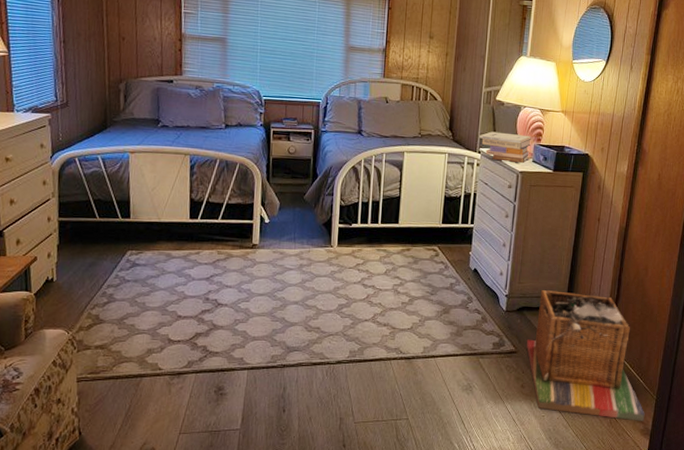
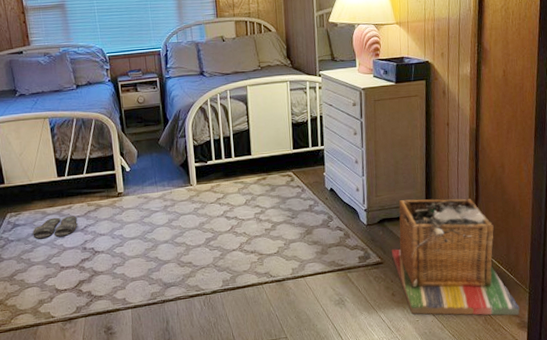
slippers: none [152,261,205,284] -> present [33,216,79,240]
books: present [479,131,531,164] -> none [318,52,370,81]

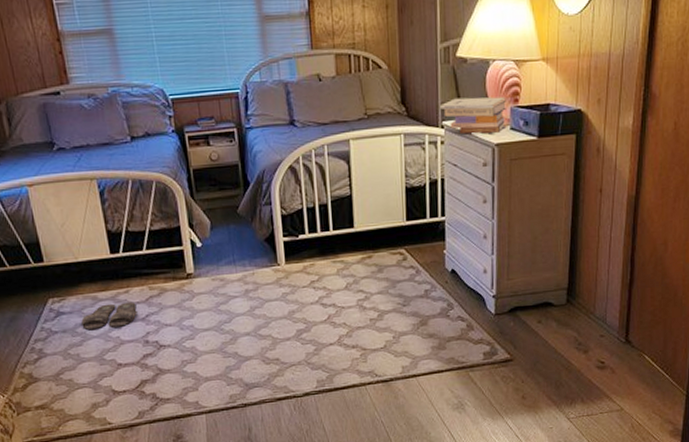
books: none [318,52,370,81] -> present [440,96,506,135]
laundry basket: present [392,198,520,316] -> none [524,282,674,422]

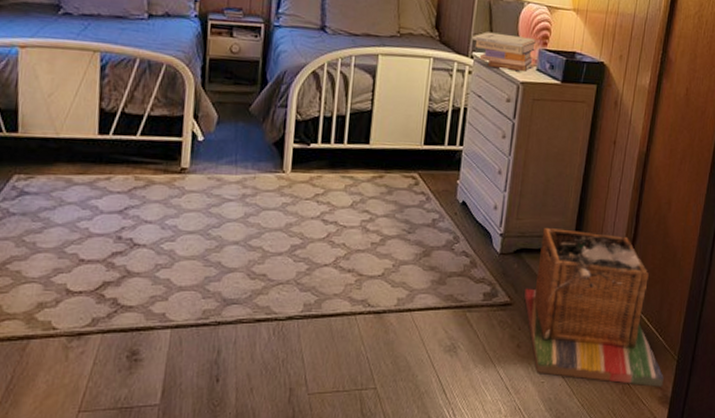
slippers: present [81,302,139,331] -> none [46,189,117,219]
laundry basket: none [524,282,674,422] -> present [524,227,664,387]

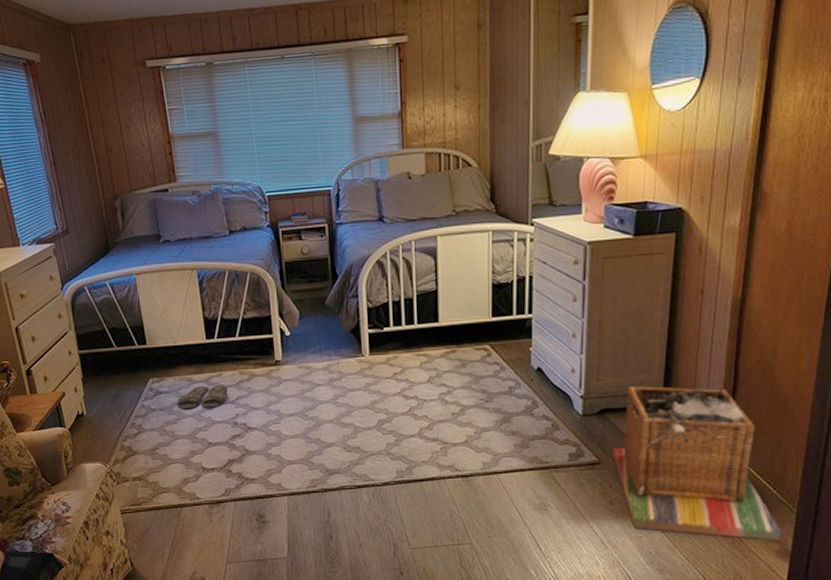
slippers: none [46,189,117,219] -> present [177,385,229,410]
books: present [472,32,536,73] -> none [531,194,600,232]

